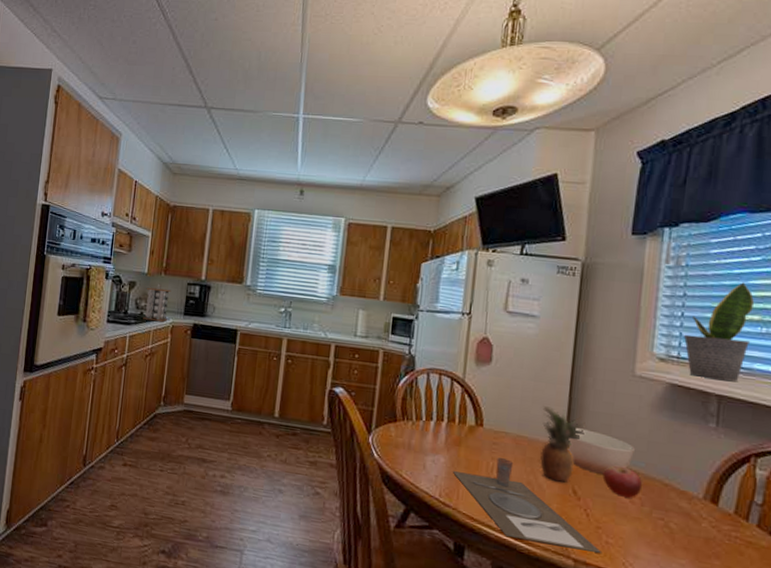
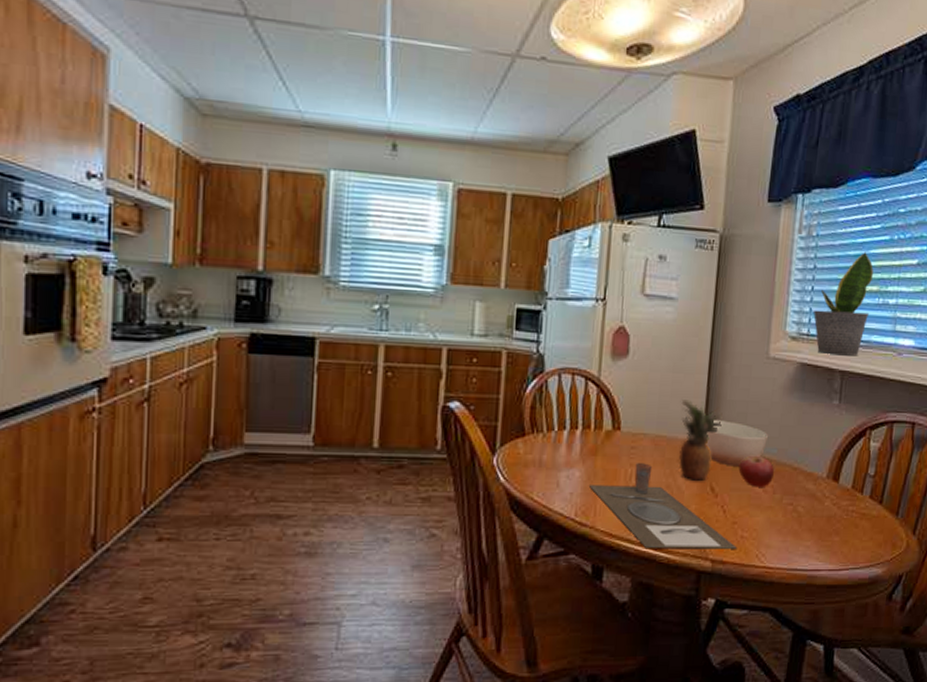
spice rack: present [143,283,171,323] -> none [170,278,213,334]

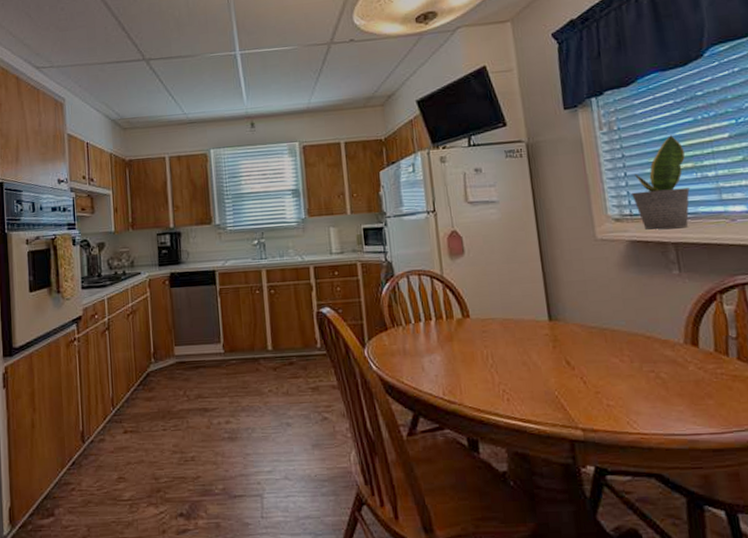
place setting: present [589,463,738,549] -> none [451,344,607,420]
fruit: present [679,398,724,481] -> none [520,284,565,356]
bowl: present [705,419,769,466] -> none [550,299,614,341]
fruit: present [738,455,774,487] -> none [589,328,628,358]

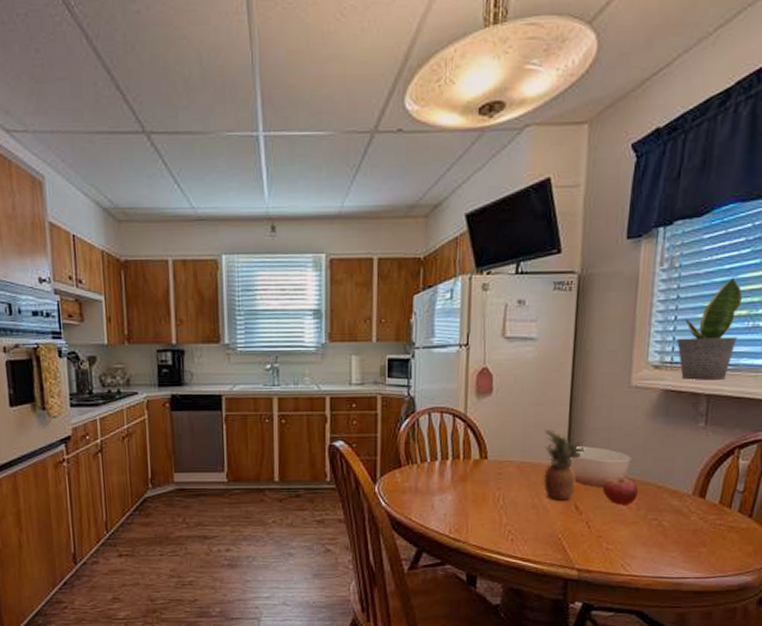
fruit: none [520,284,565,356] -> present [544,428,586,500]
bowl: none [550,299,614,341] -> present [569,445,632,487]
fruit: none [589,328,628,358] -> present [602,476,638,505]

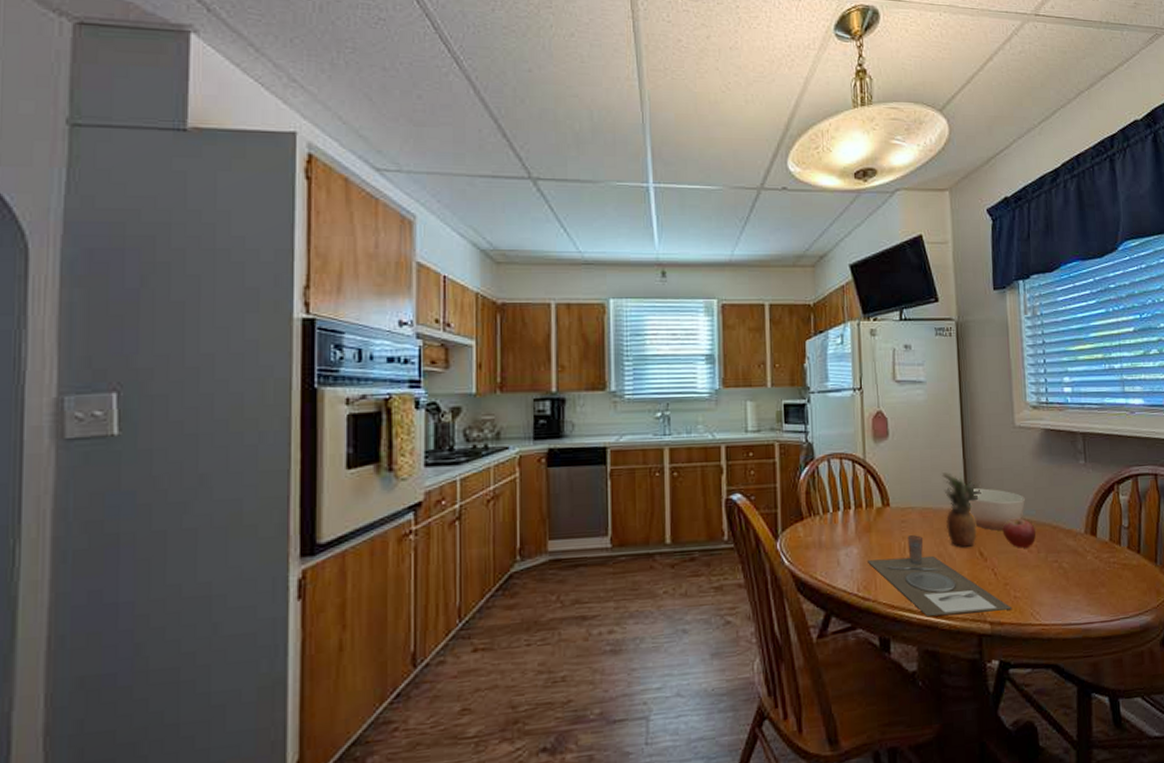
place setting: none [461,487,603,560] -> present [868,535,1013,616]
potted plant: present [676,277,742,380] -> none [1048,325,1099,419]

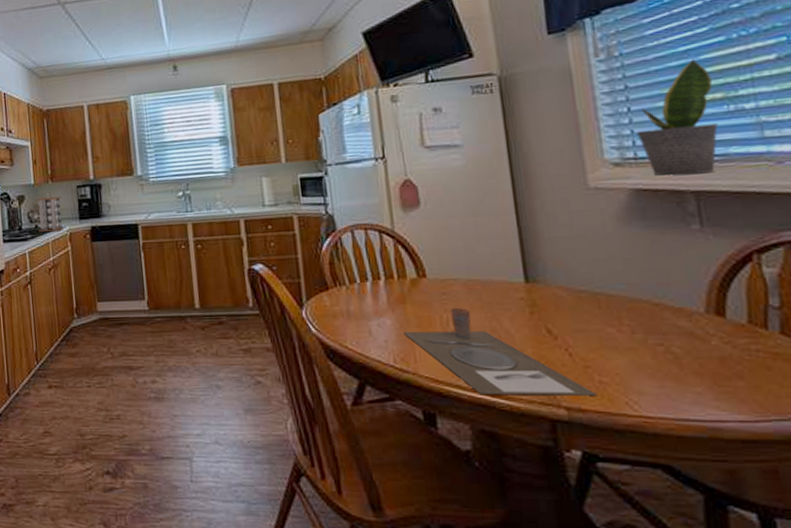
spice rack: none [477,404,513,455] -> present [36,192,65,233]
fruit: present [941,471,982,547] -> none [489,240,546,323]
bowl: present [968,487,1026,531] -> none [526,257,610,306]
fruit: present [1002,518,1036,548] -> none [577,292,628,327]
potted plant: none [1048,325,1099,419] -> present [635,59,719,176]

